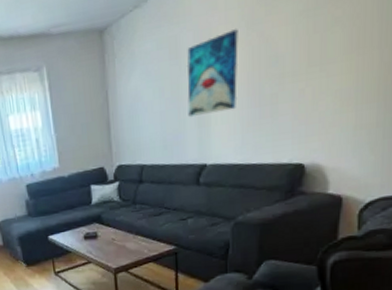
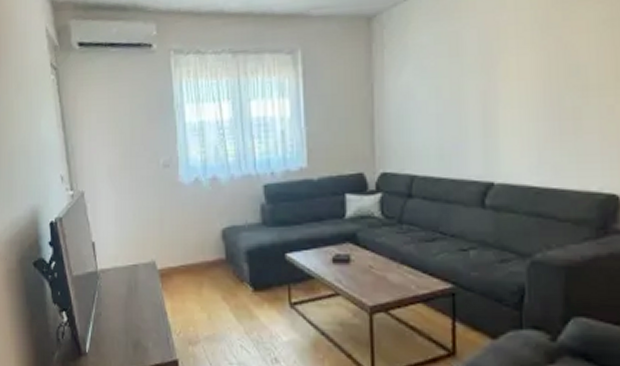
wall art: present [186,29,238,117] -> none [469,31,532,123]

